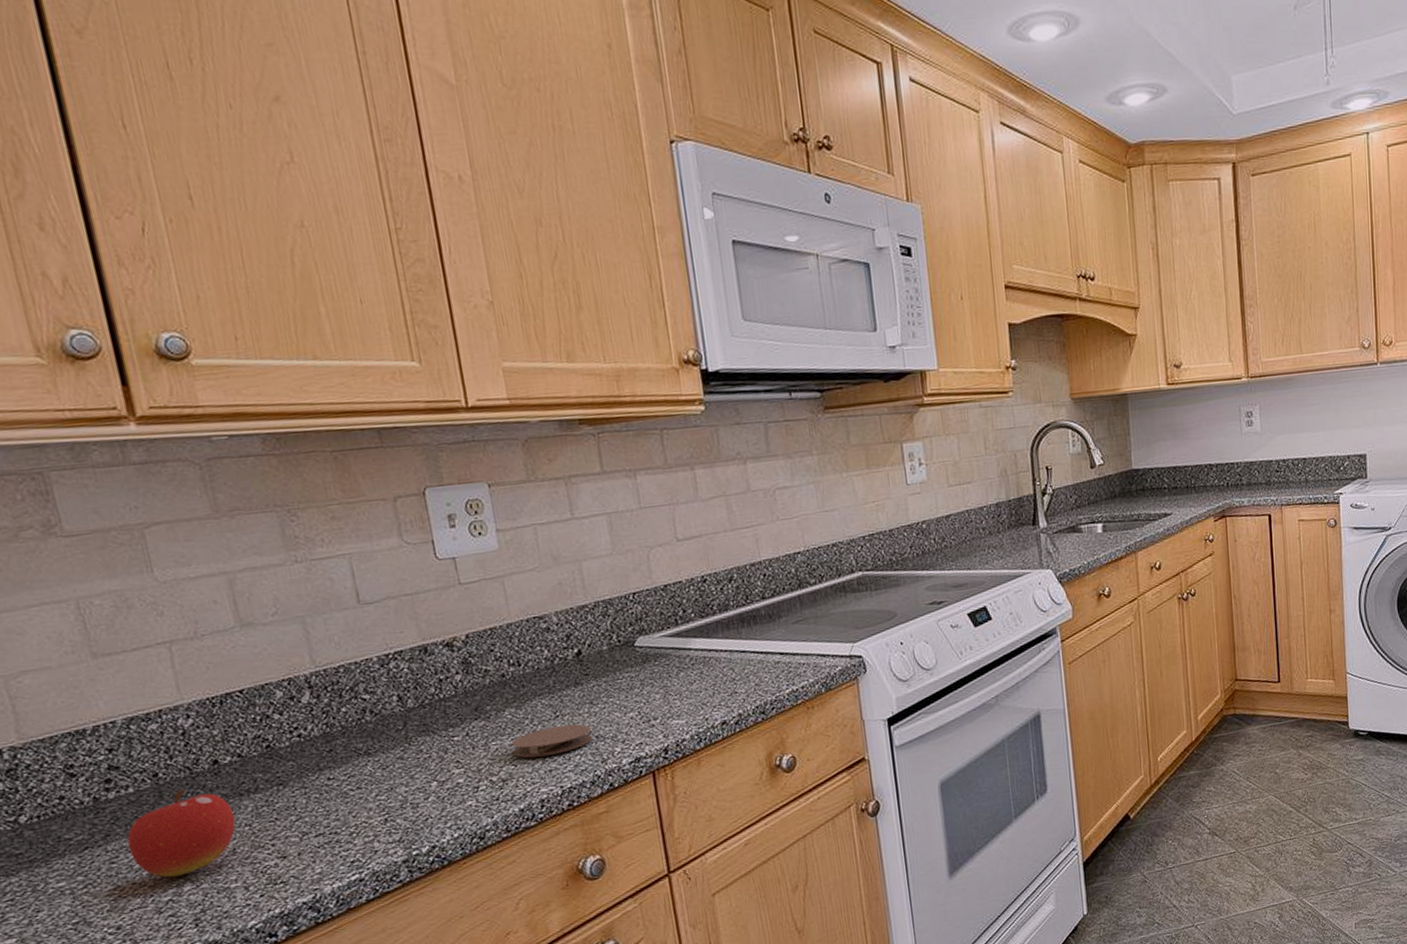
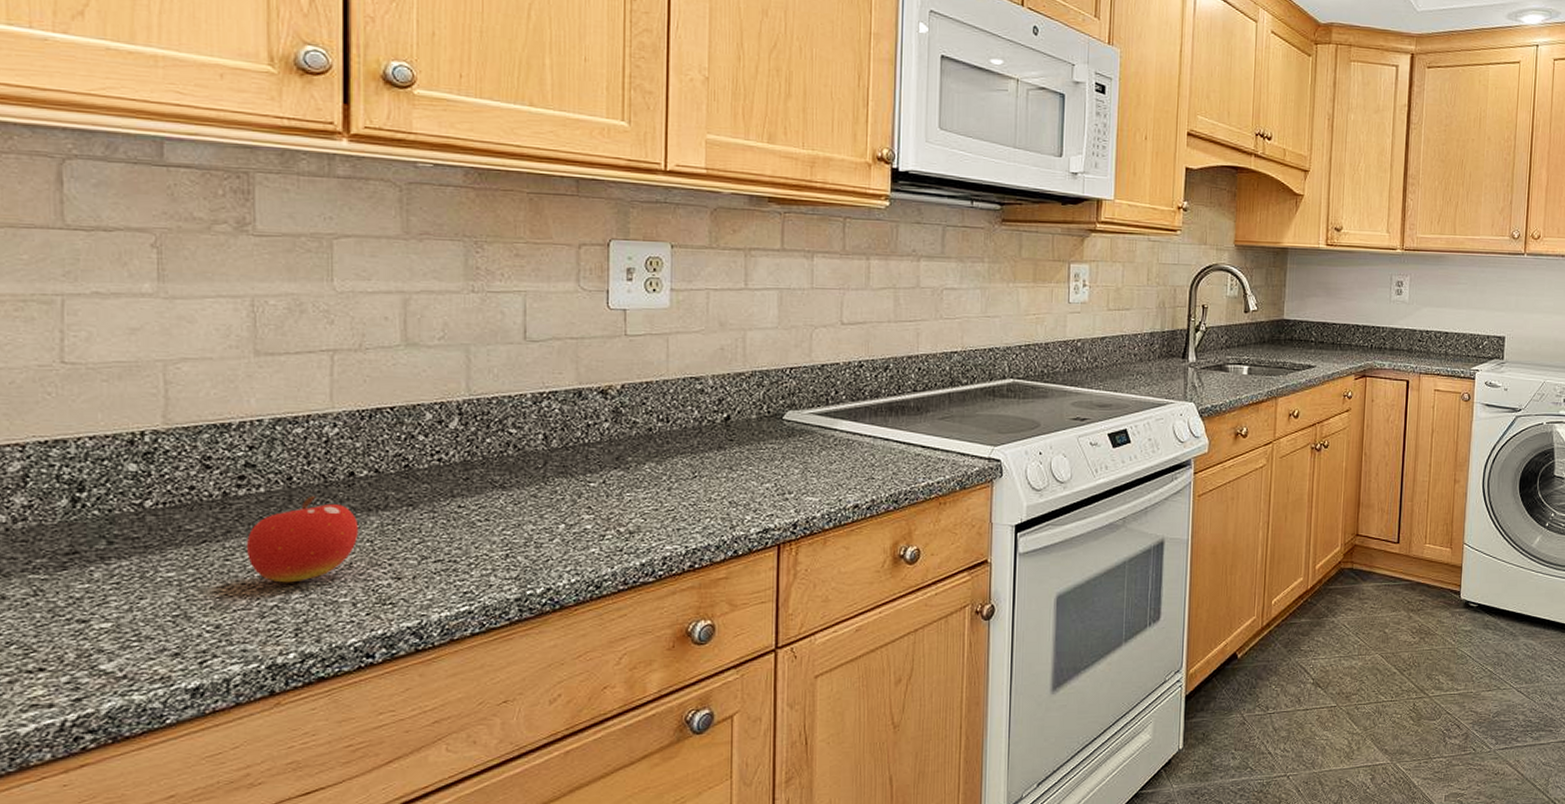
coaster: present [511,724,593,758] -> none [645,487,725,514]

